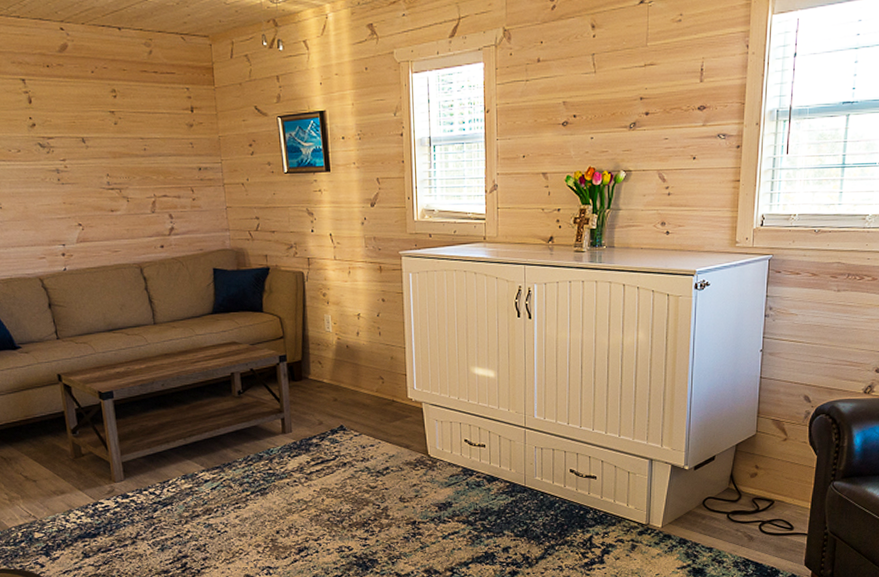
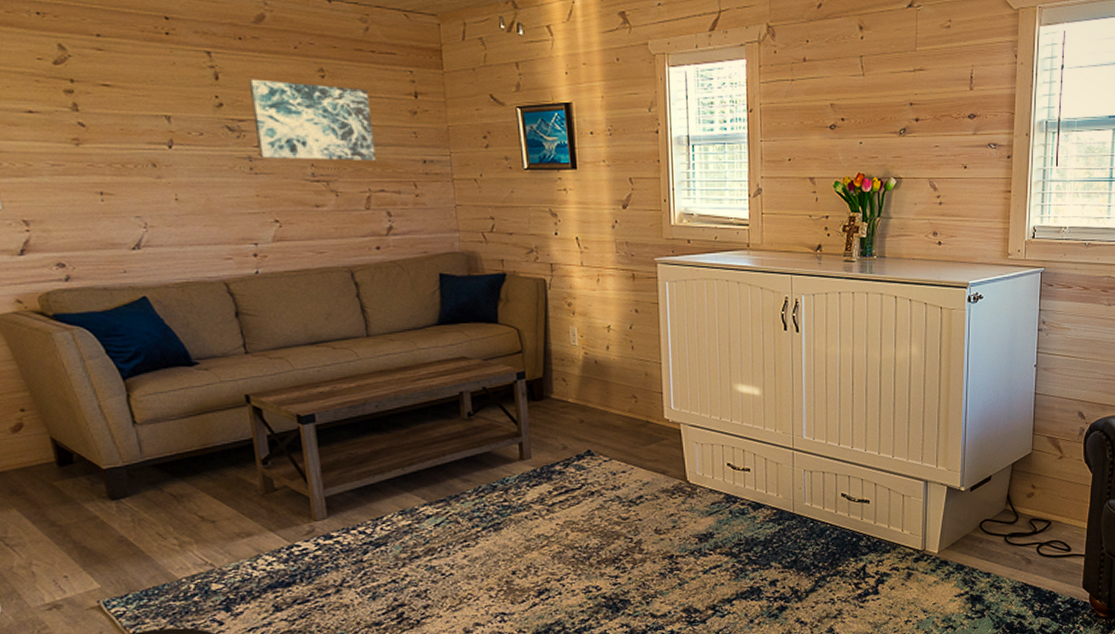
wall art: none [55,101,159,171] -> present [248,79,376,161]

